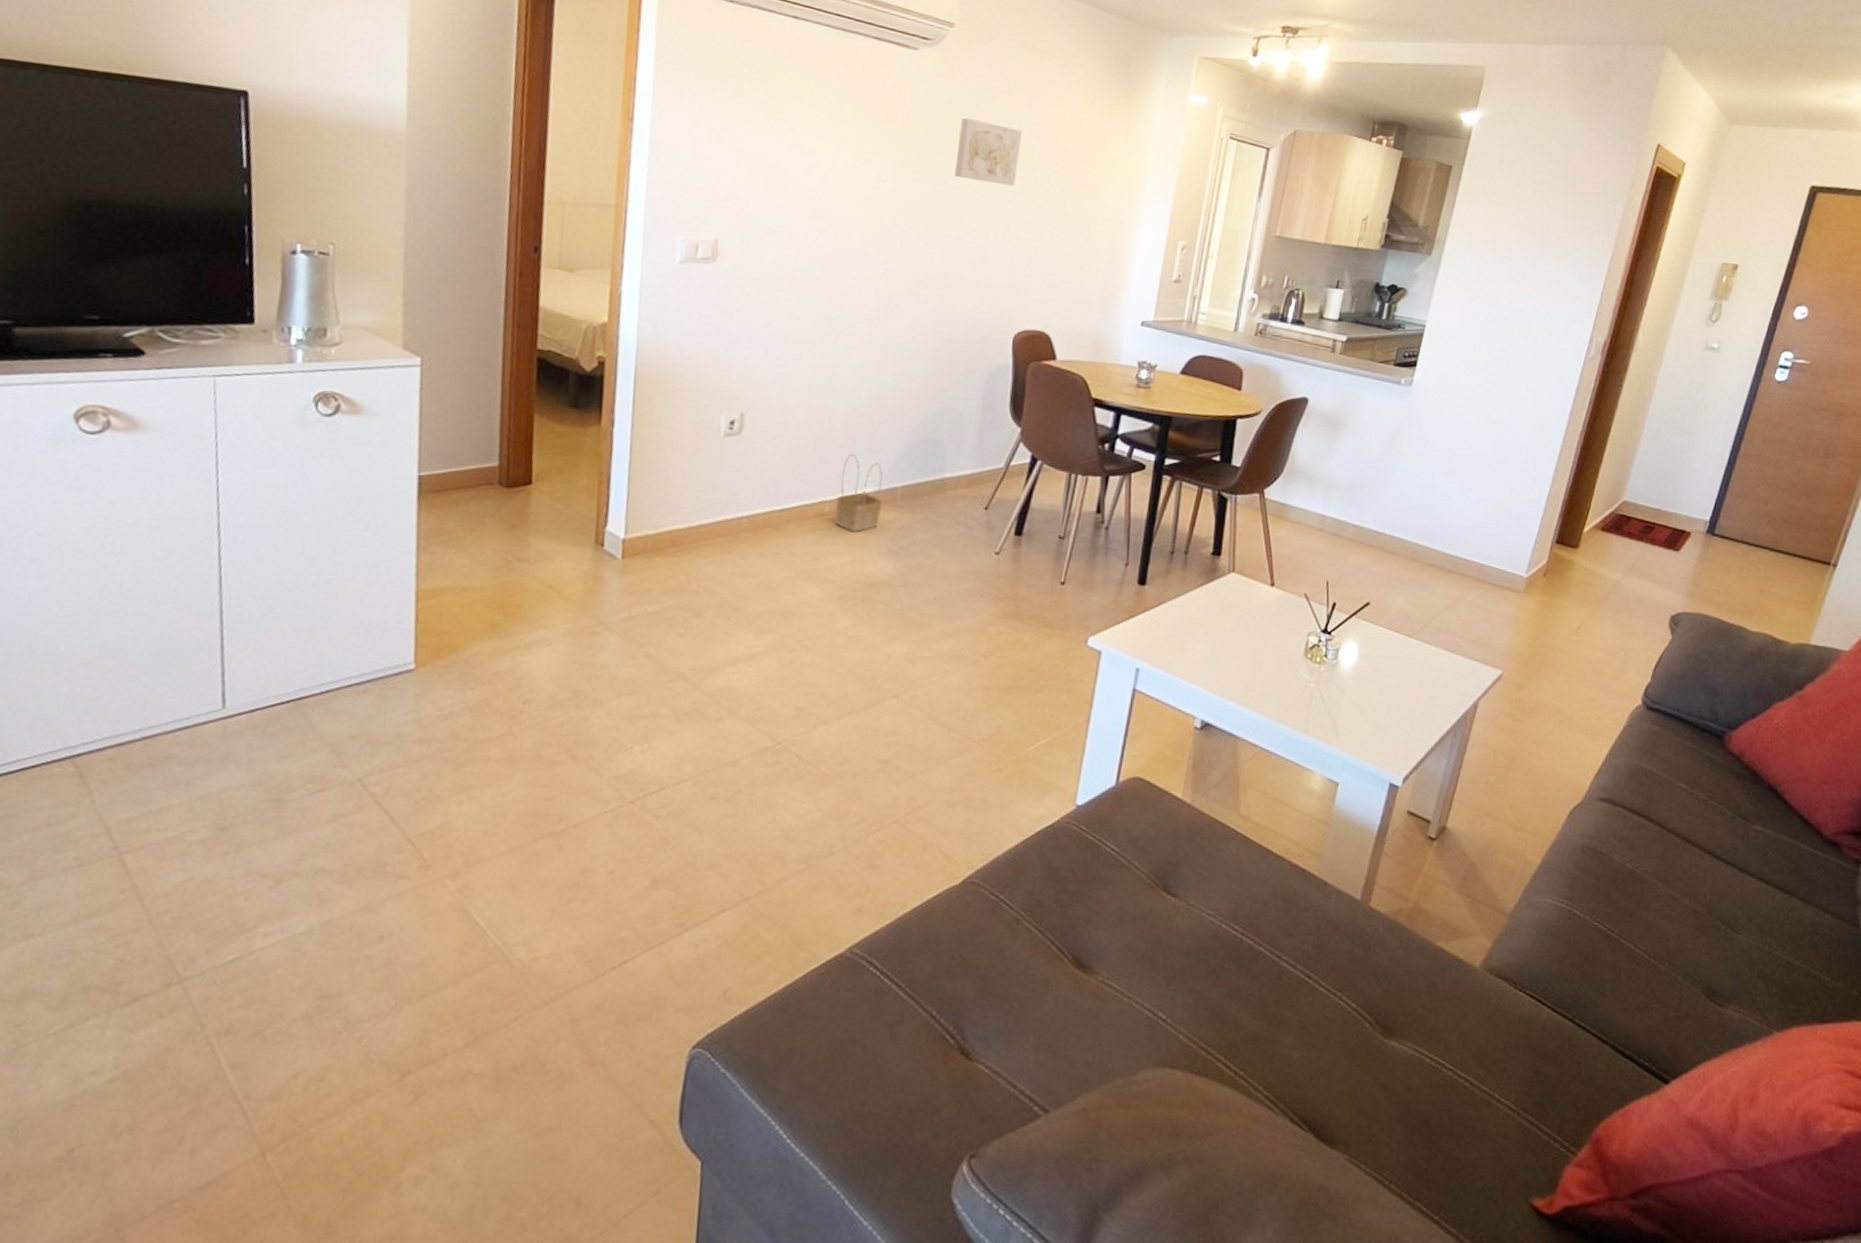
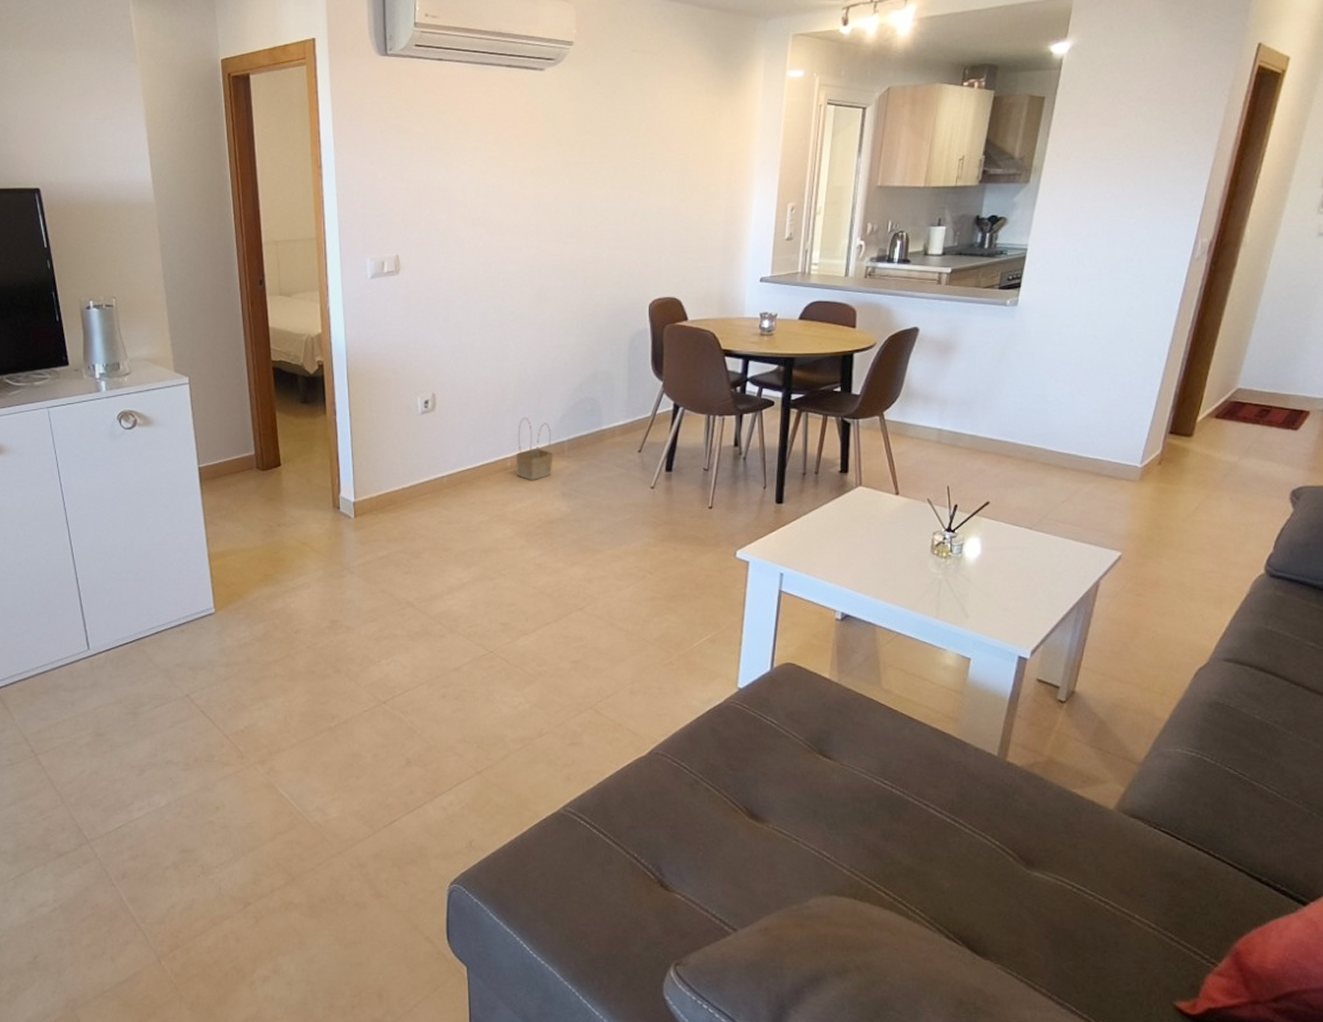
wall art: present [954,117,1022,187] -> none [585,122,640,176]

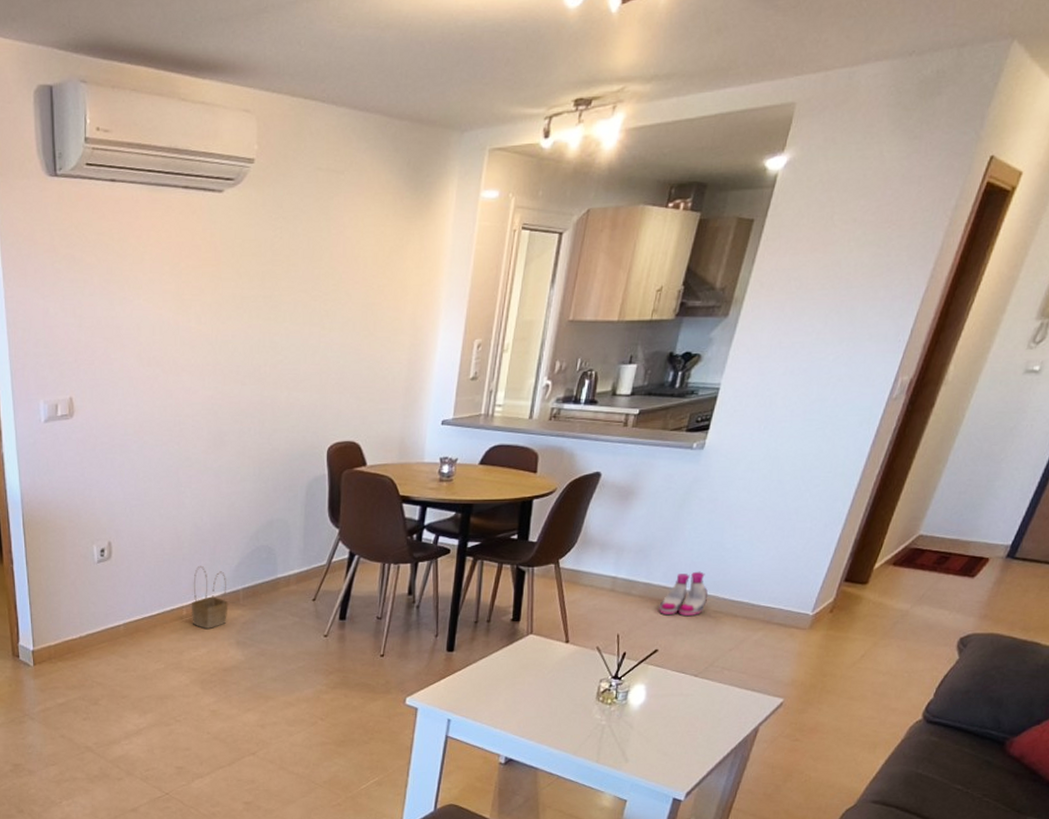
boots: none [987,423,1034,469] -> present [659,571,708,617]

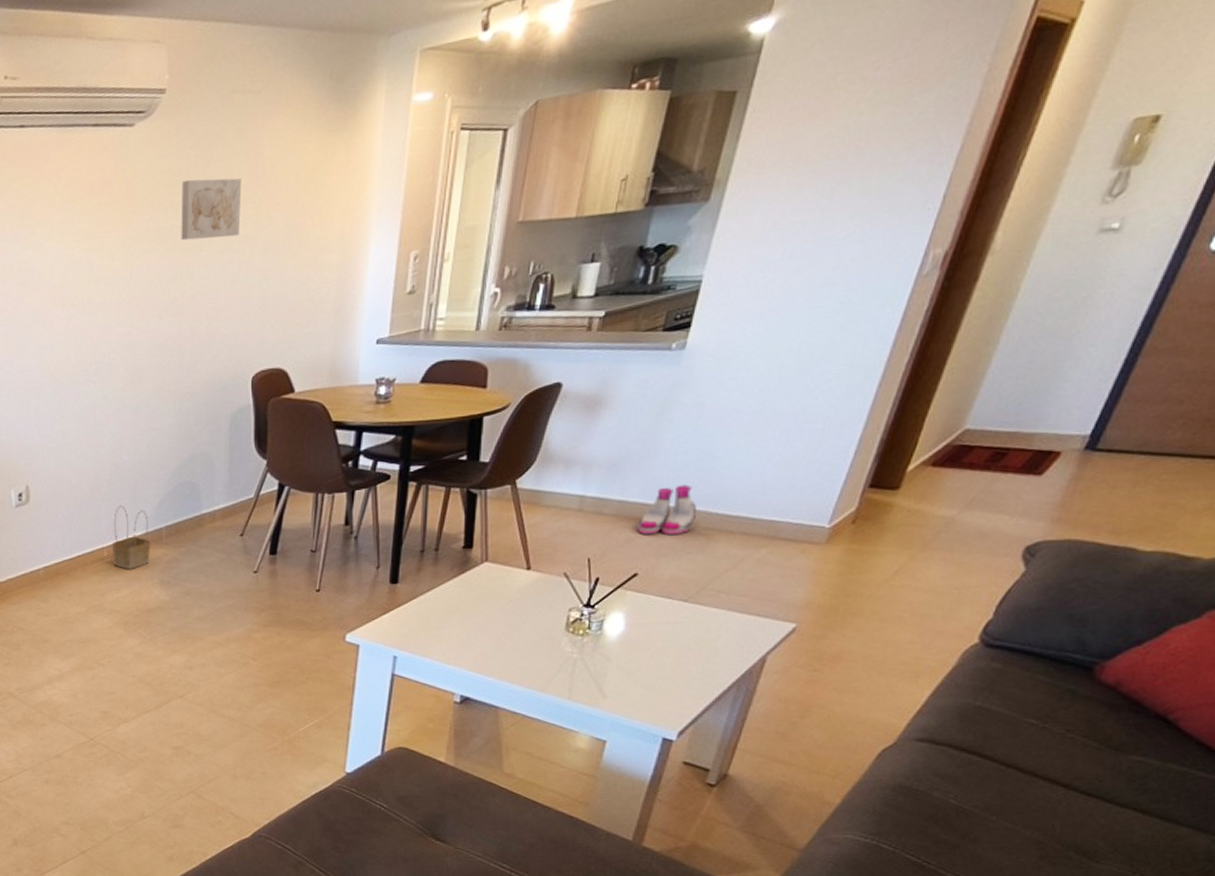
wall art: none [265,251,324,311] -> present [181,178,242,241]

